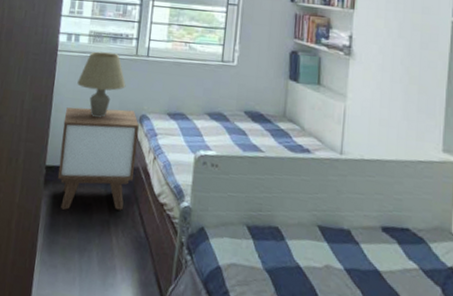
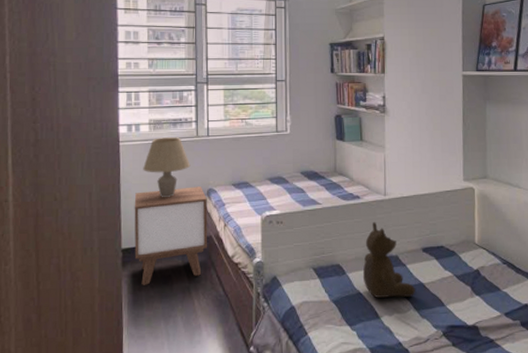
teddy bear: none [304,184,369,284] -> present [362,222,415,298]

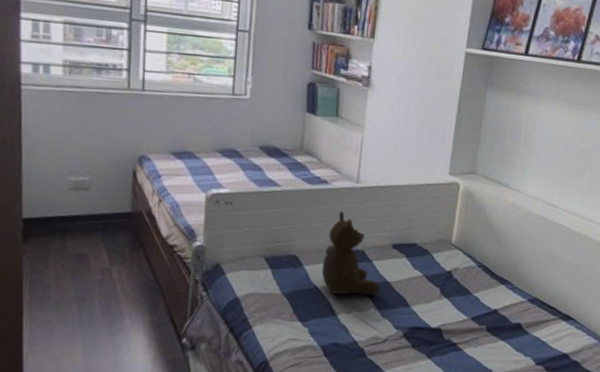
nightstand: present [134,186,208,285] -> none [39,151,138,263]
table lamp: present [143,137,191,197] -> none [53,85,118,161]

